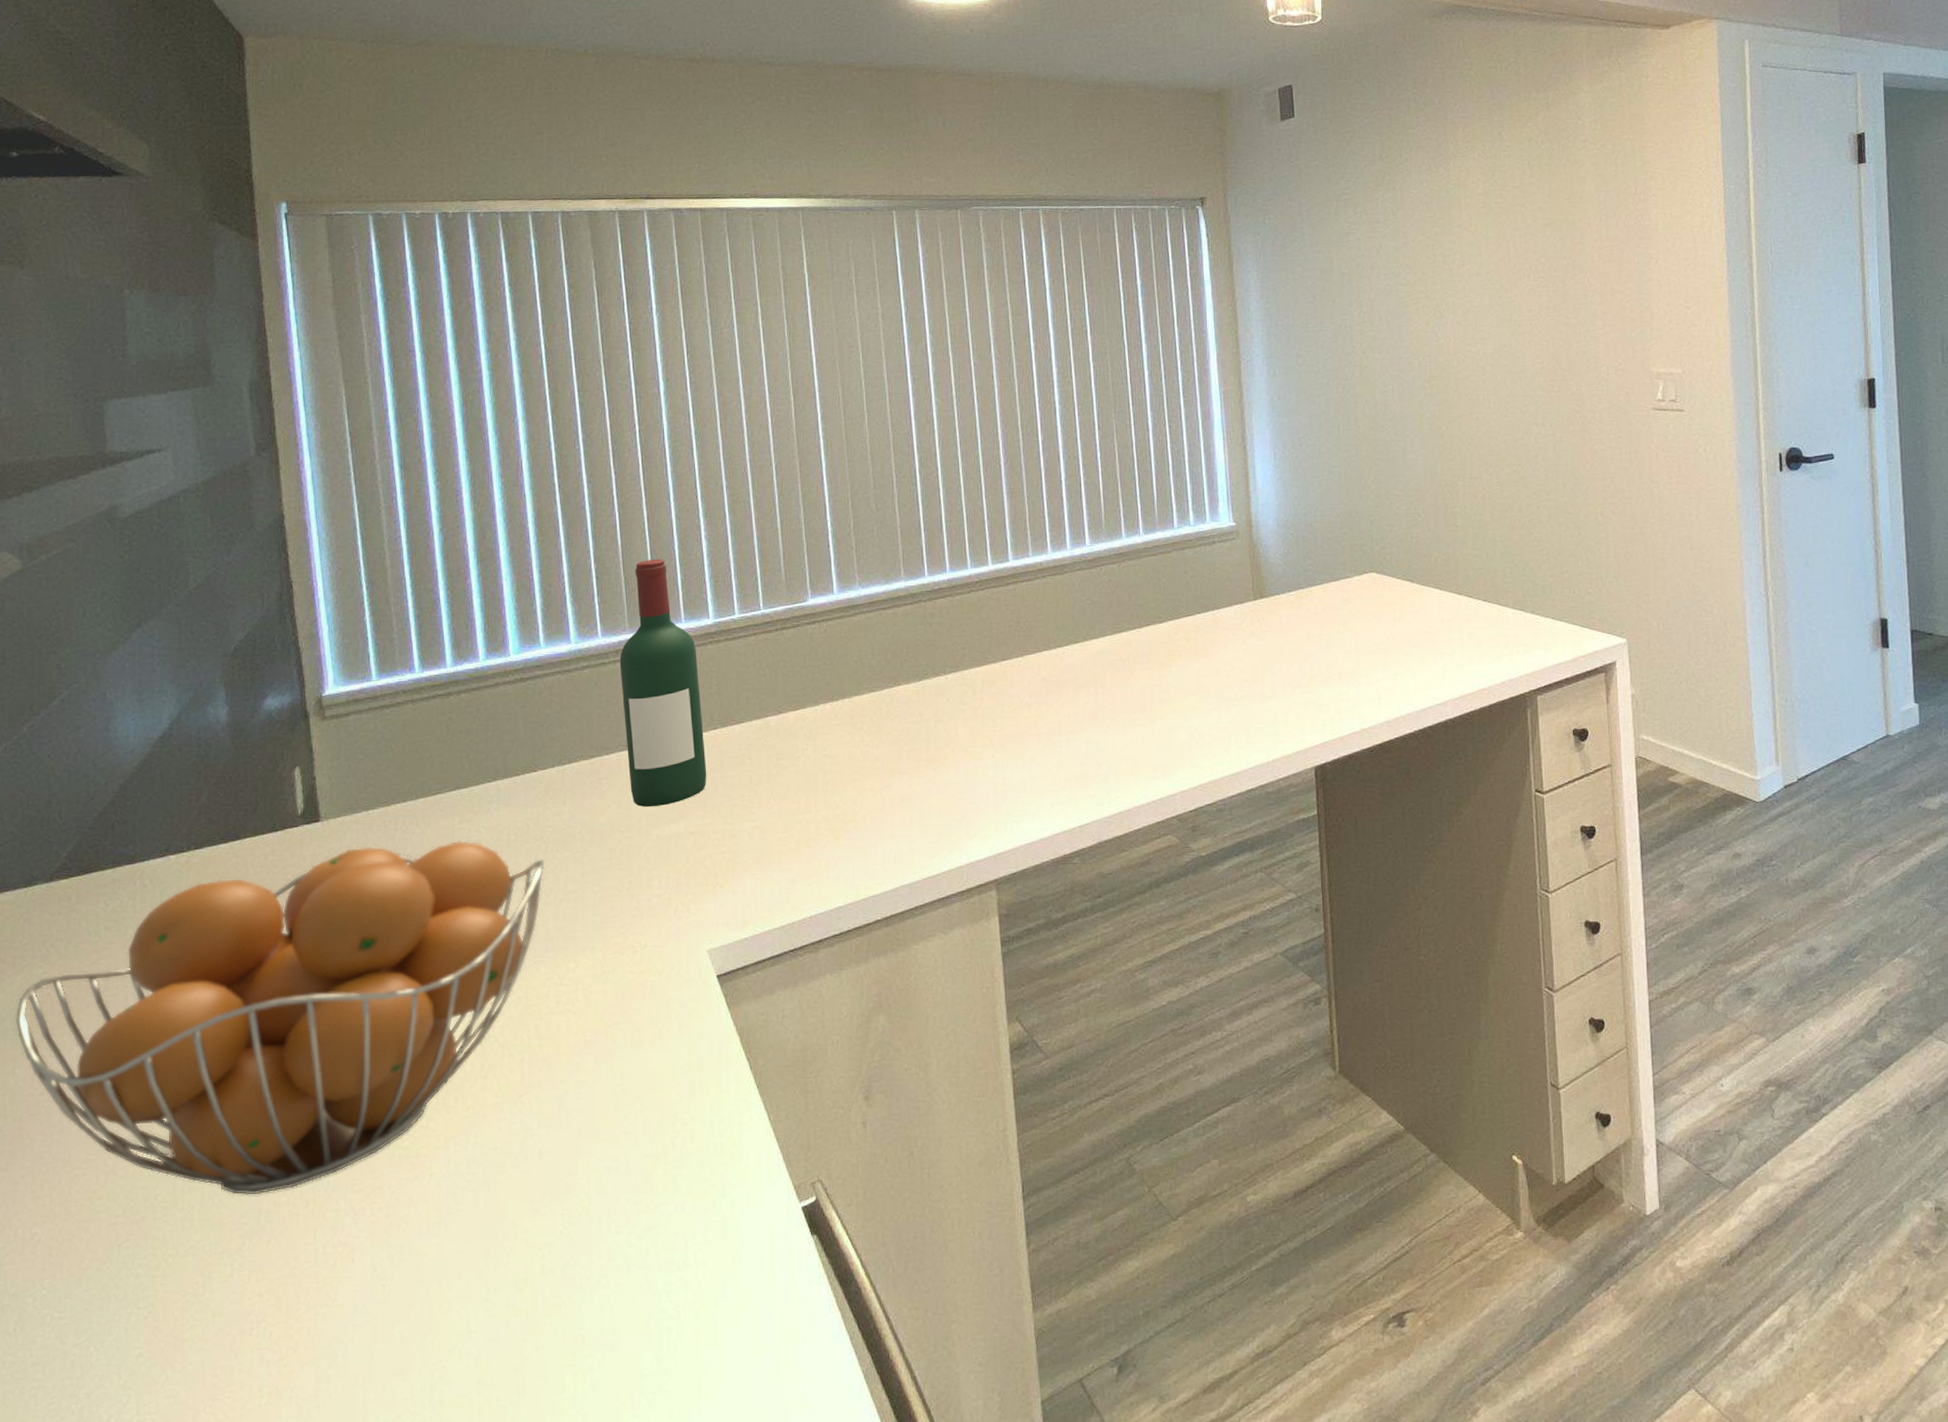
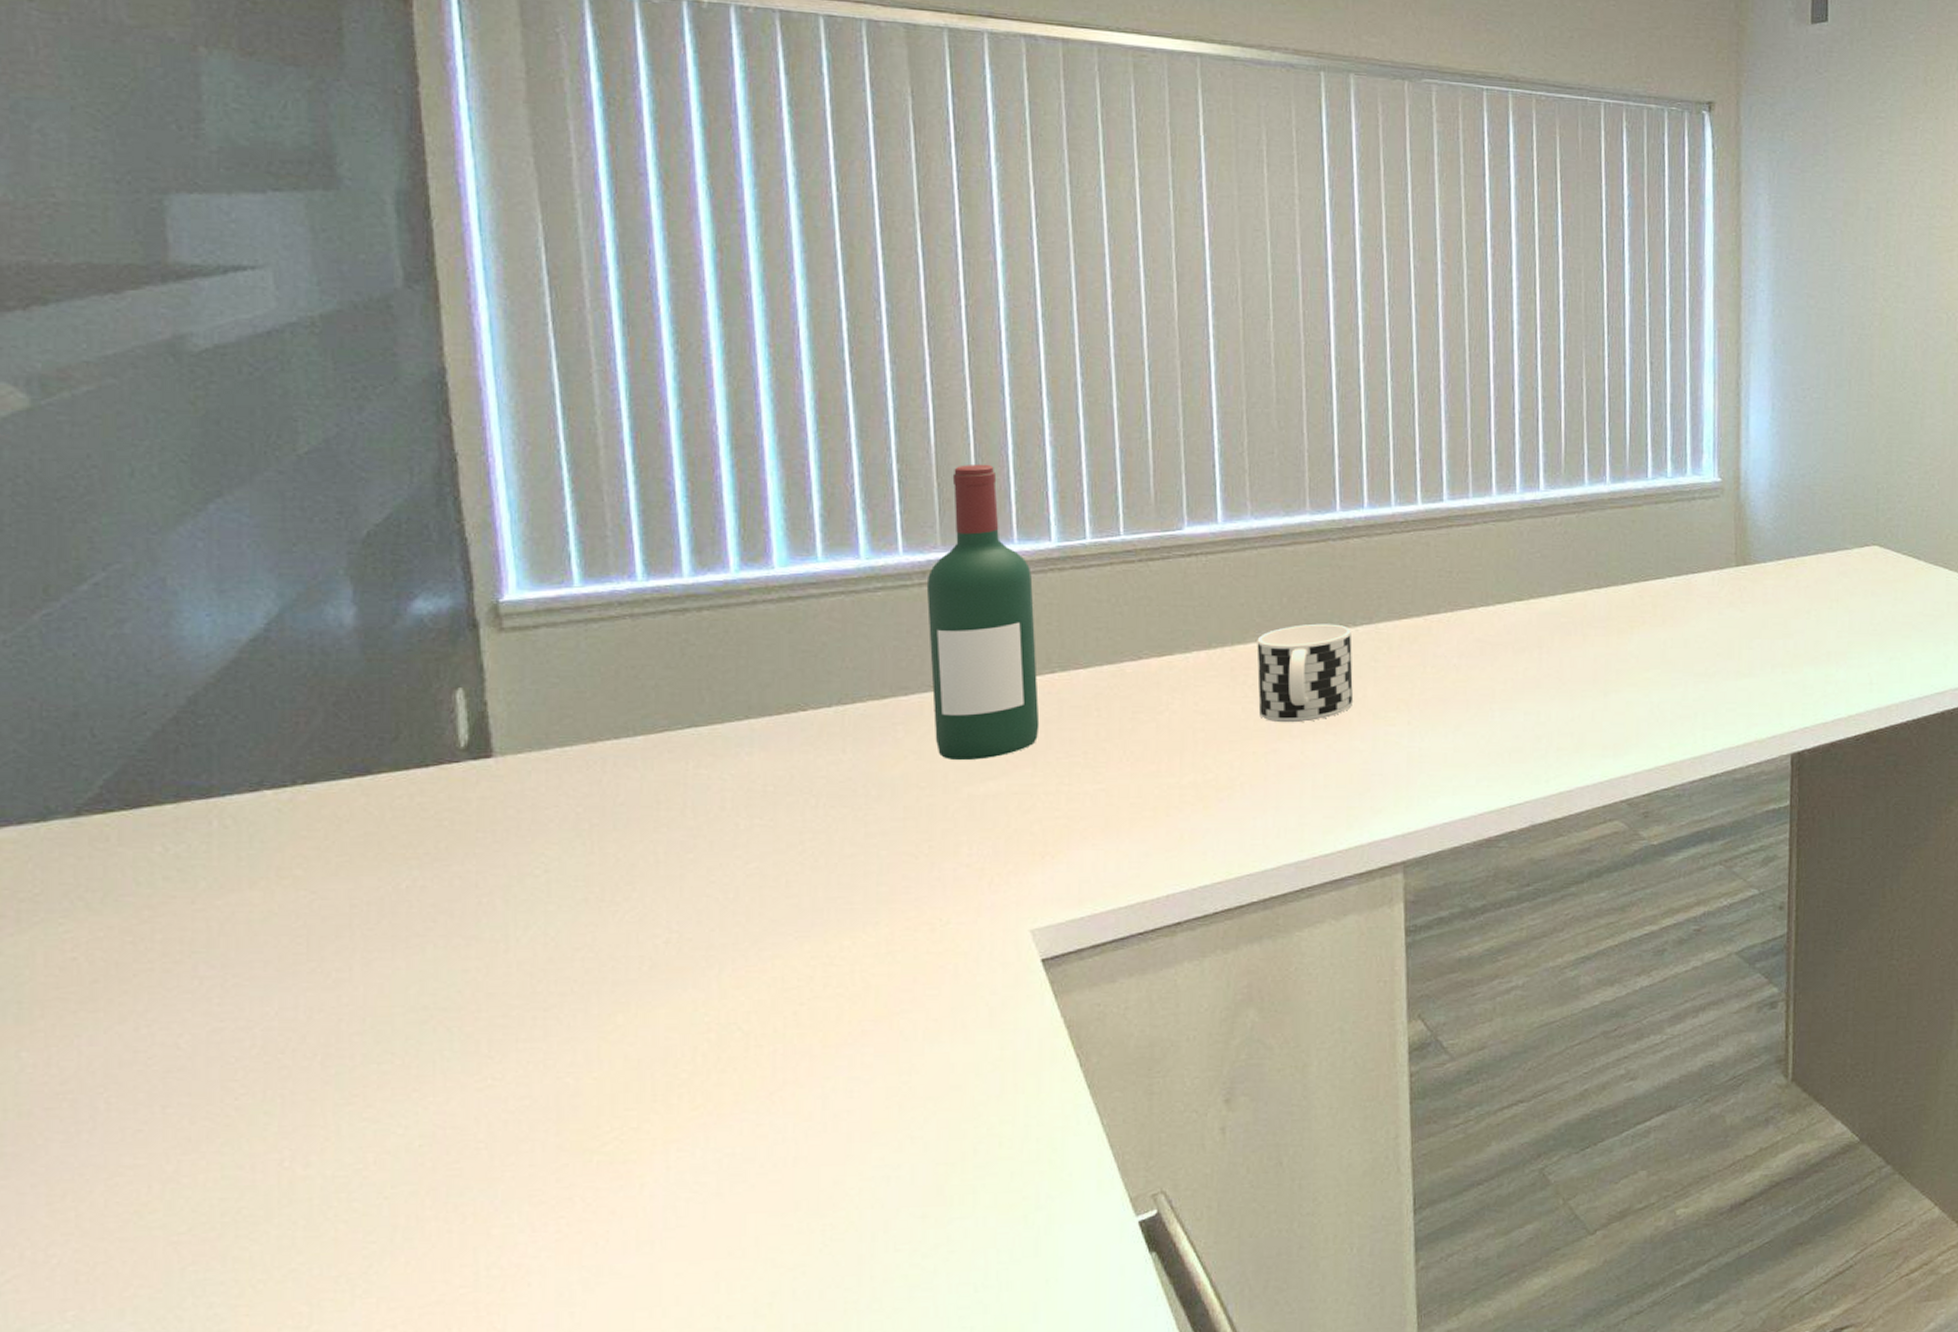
fruit basket: present [15,841,545,1195] -> none [20,790,814,1209]
cup: none [869,673,947,762] -> present [1257,623,1353,723]

